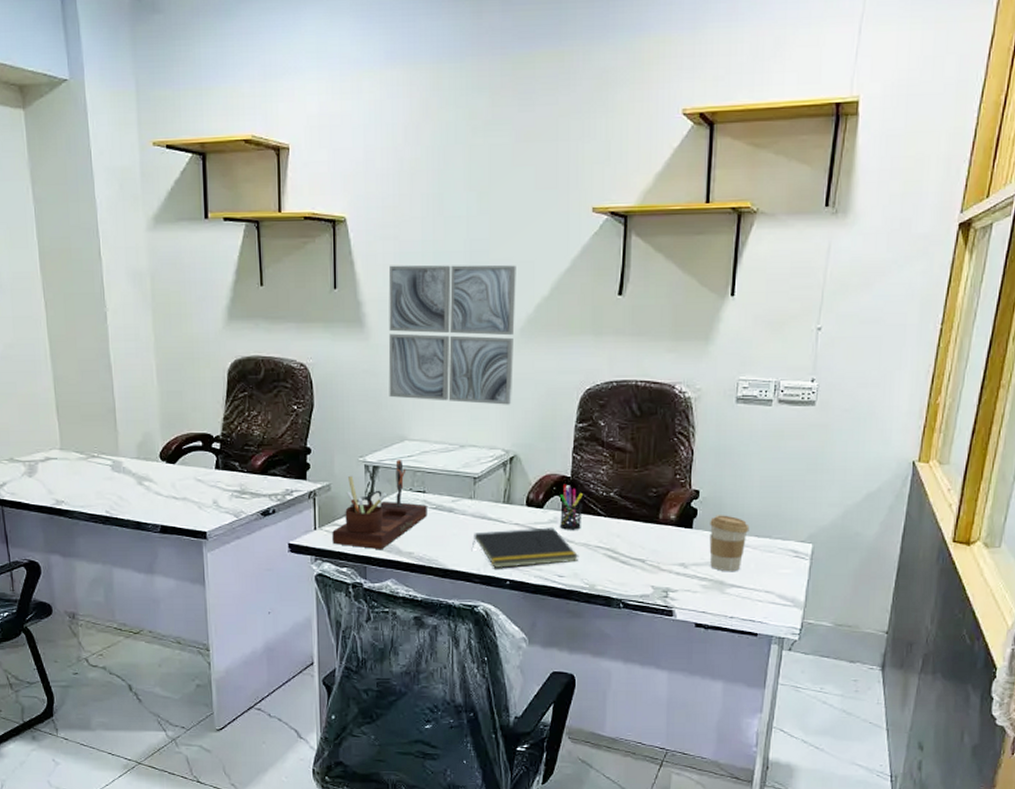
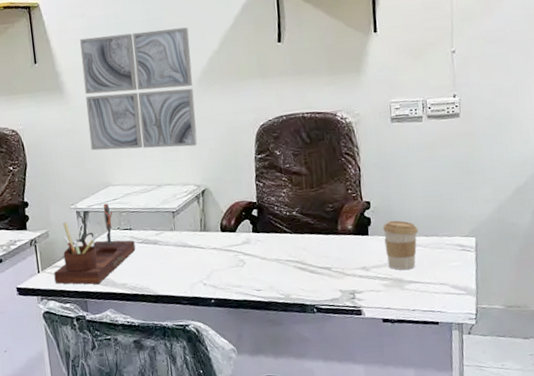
notepad: present [471,527,579,568] -> none [177,248,273,289]
pen holder: present [559,484,583,530] -> none [249,208,271,249]

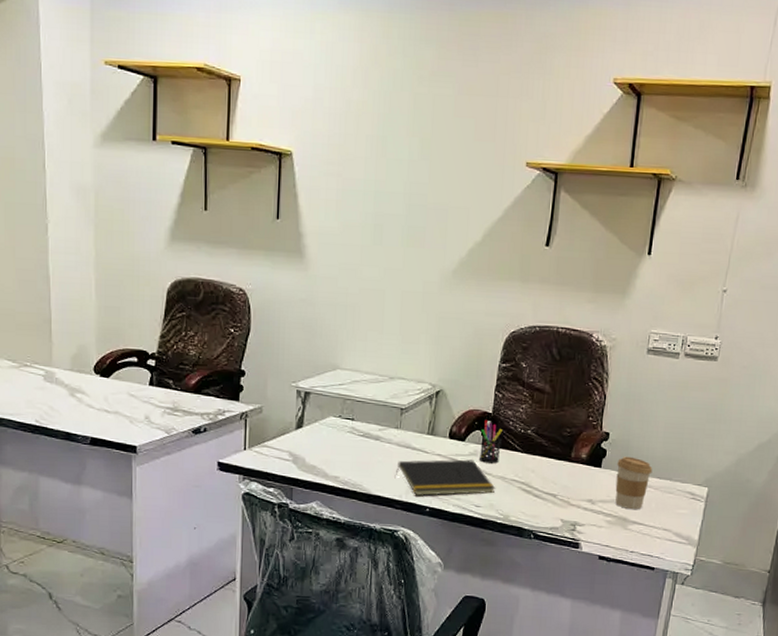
desk organizer: present [54,203,136,285] -> none [261,387,355,472]
wall art: present [80,27,198,151] -> none [324,200,452,342]
notepad: none [177,248,273,289] -> present [394,459,496,496]
pen holder: none [249,208,271,249] -> present [478,419,502,464]

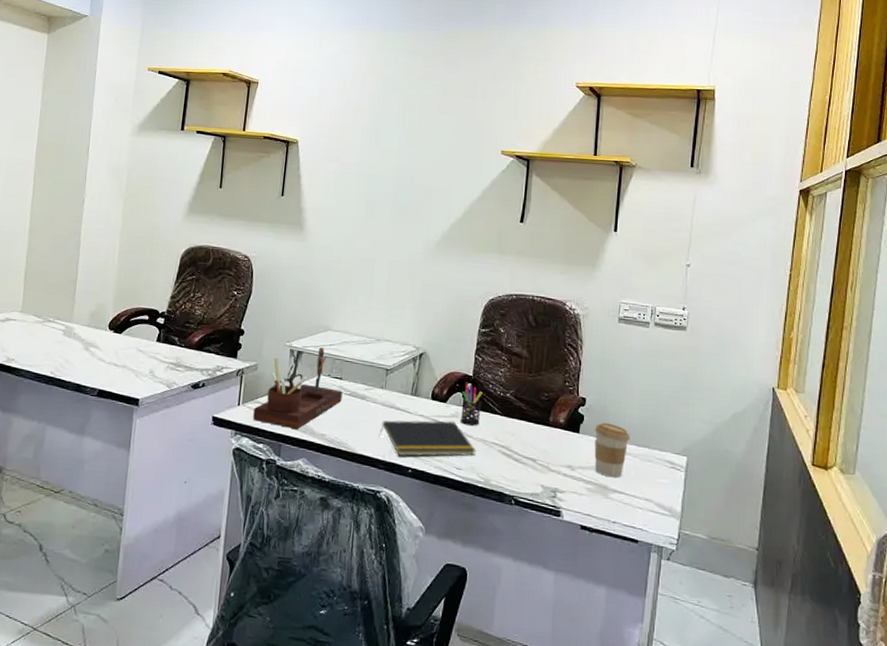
desk organizer: none [261,387,355,472] -> present [253,347,343,429]

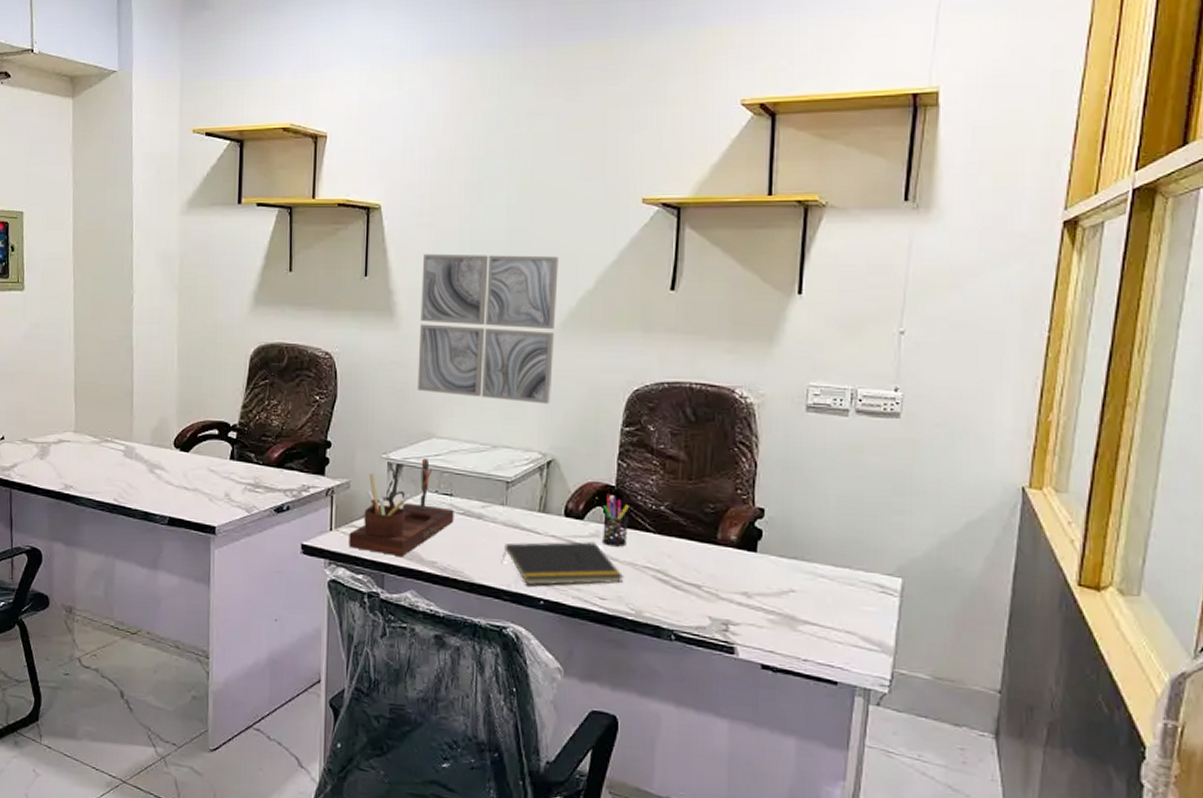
wall art: none [318,181,436,307] -> present [417,253,559,404]
coffee cup: present [594,422,630,477] -> none [777,538,825,605]

